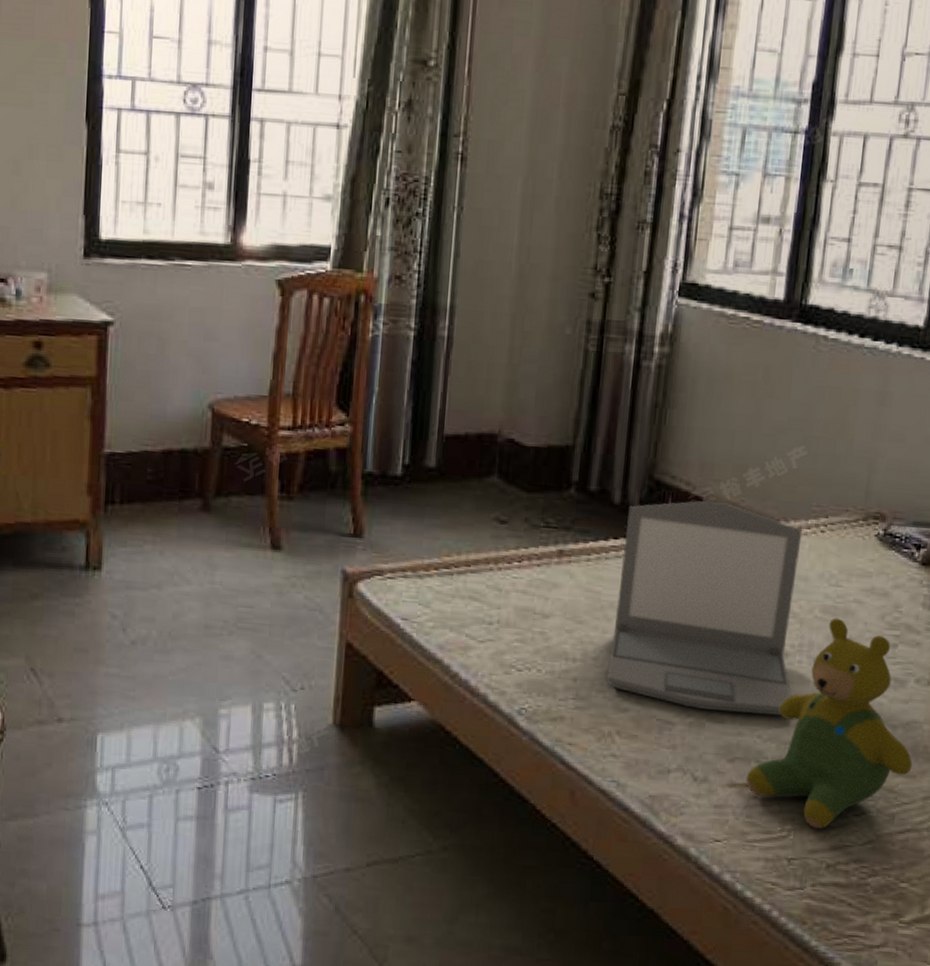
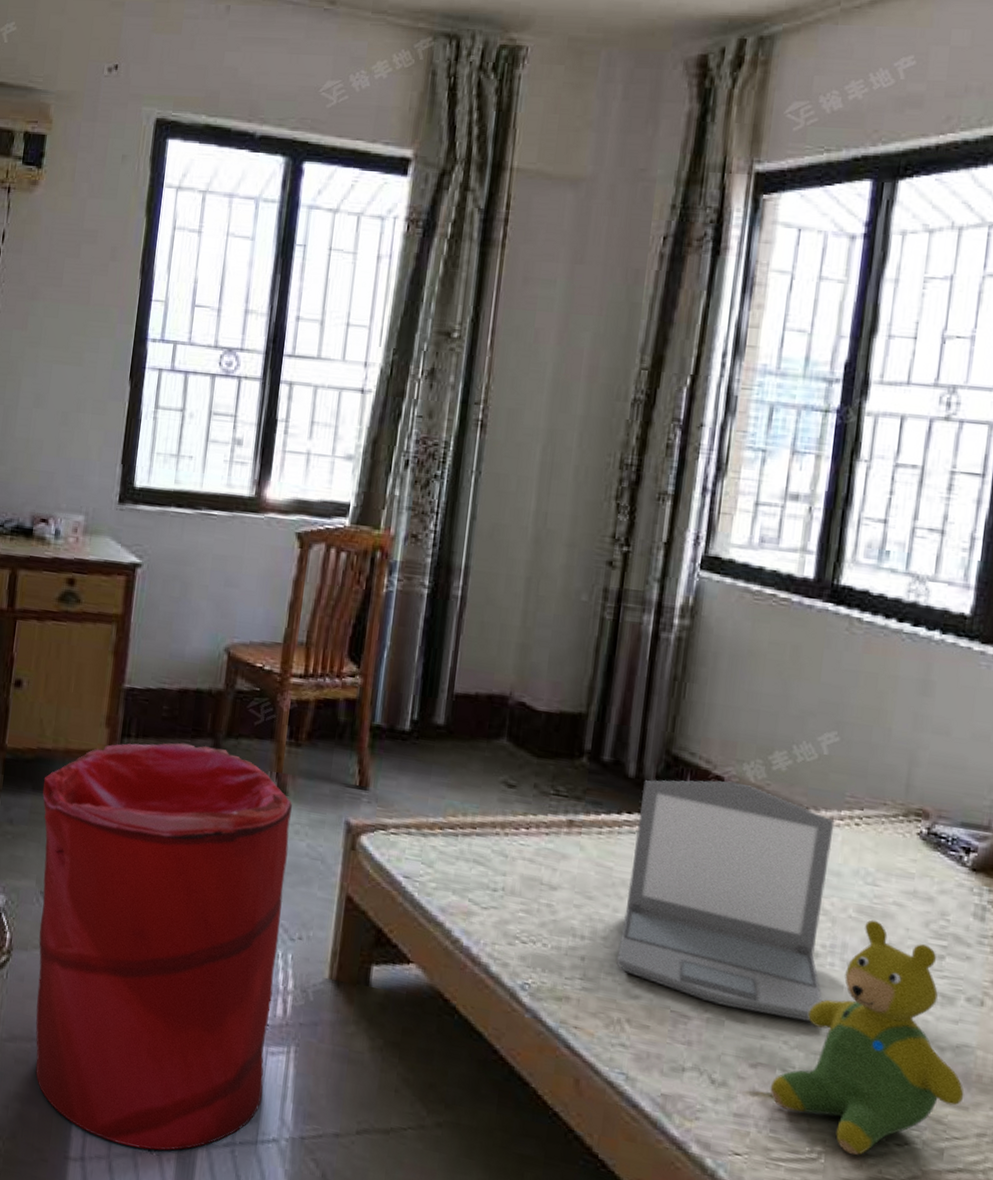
laundry hamper: none [25,505,287,907] -> present [35,743,292,1151]

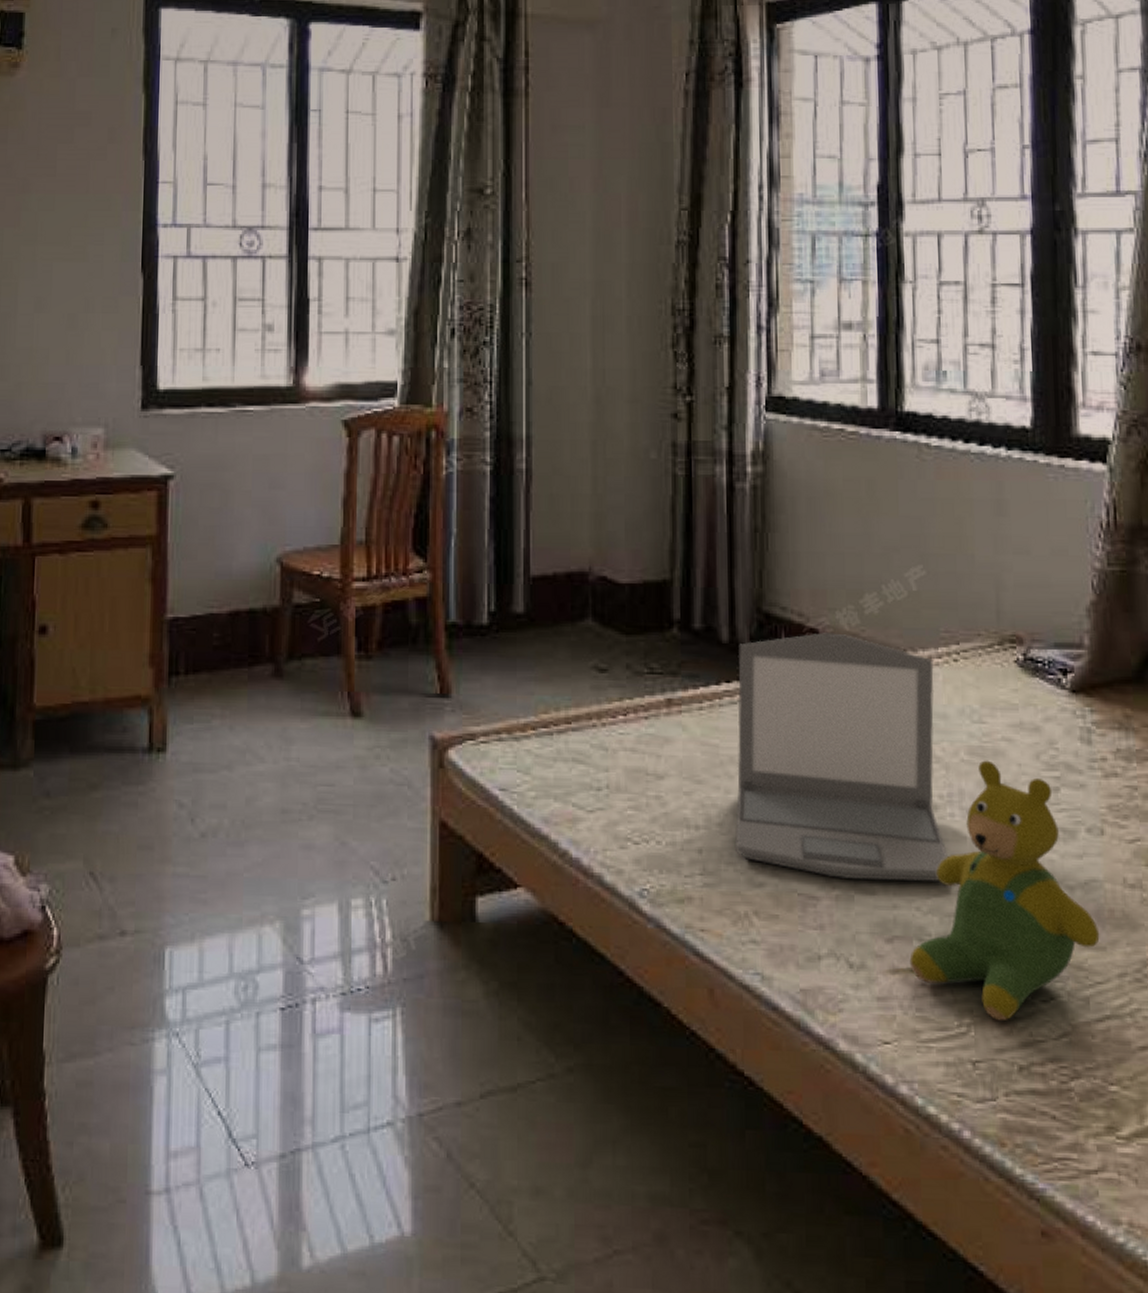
laundry hamper: present [35,743,292,1151] -> none [83,673,371,1164]

